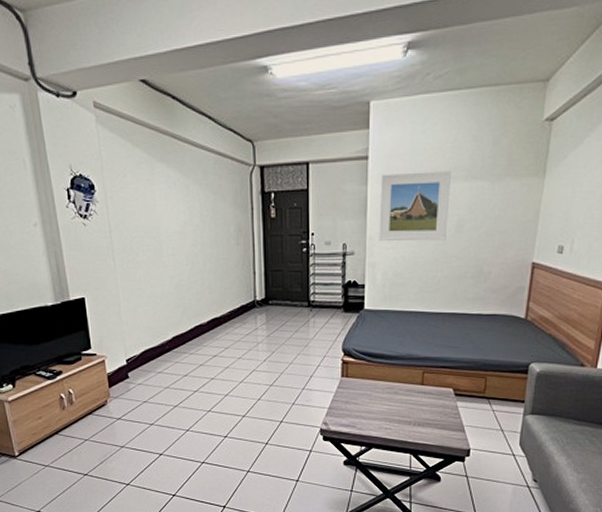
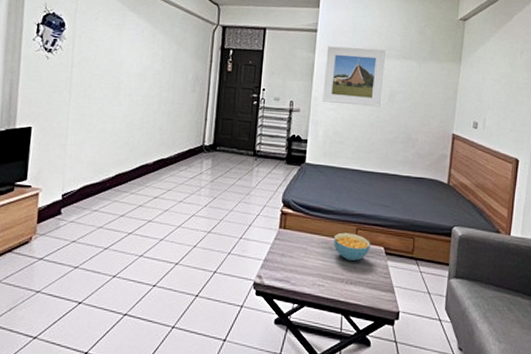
cereal bowl: none [399,376,438,403] -> present [334,232,370,261]

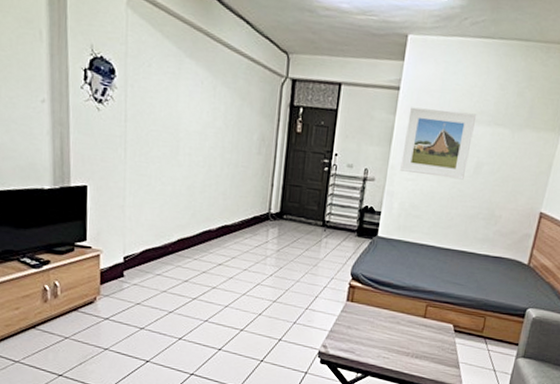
cereal bowl: present [334,232,370,261] -> none [402,308,440,336]

